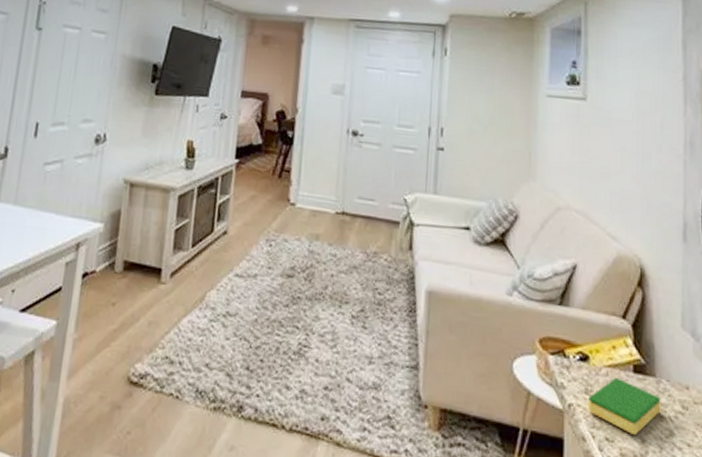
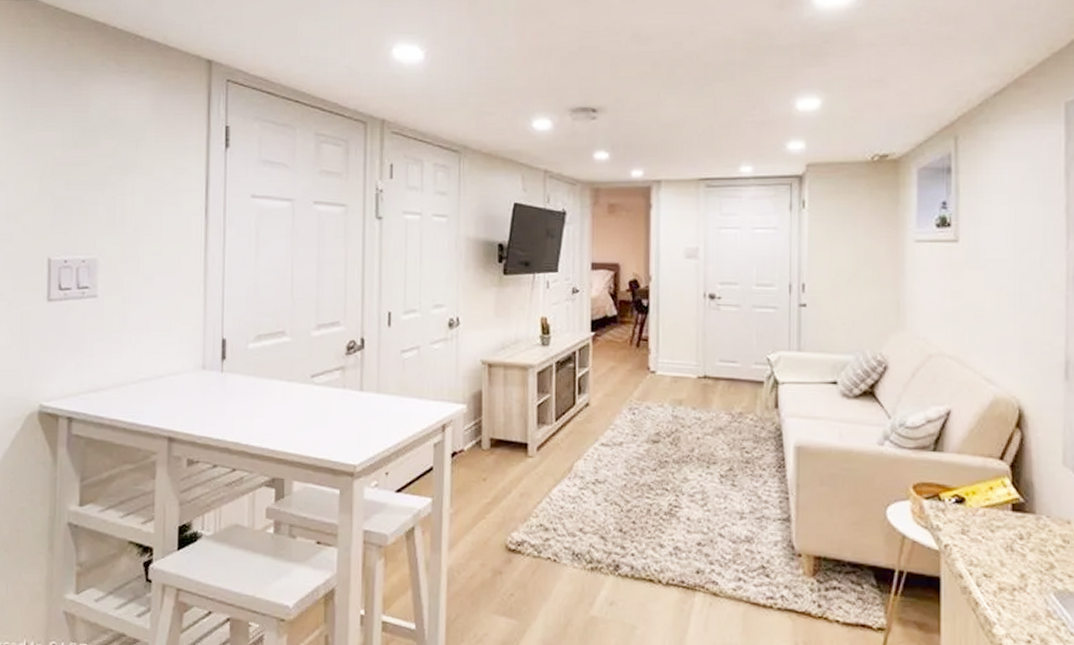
dish sponge: present [588,377,661,435] -> none [965,516,1041,569]

